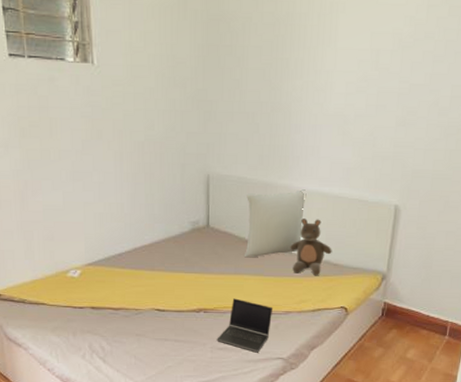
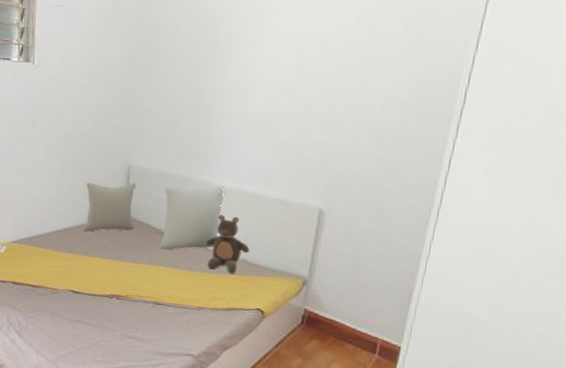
pillow: none [164,192,218,246] -> present [83,183,136,231]
laptop computer: present [217,298,274,353] -> none [127,288,186,346]

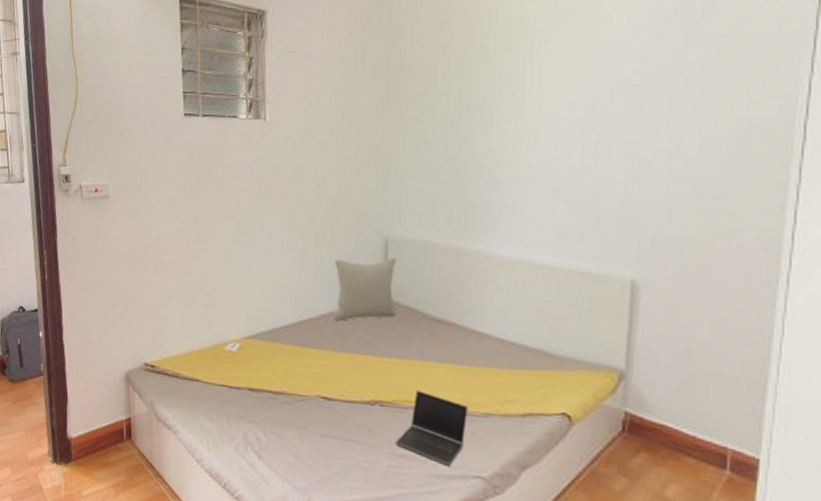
laptop computer: none [127,288,186,346] -> present [395,390,469,466]
pillow: present [159,186,225,249] -> none [429,257,509,340]
stuffed bear: present [205,215,250,274] -> none [489,293,546,368]

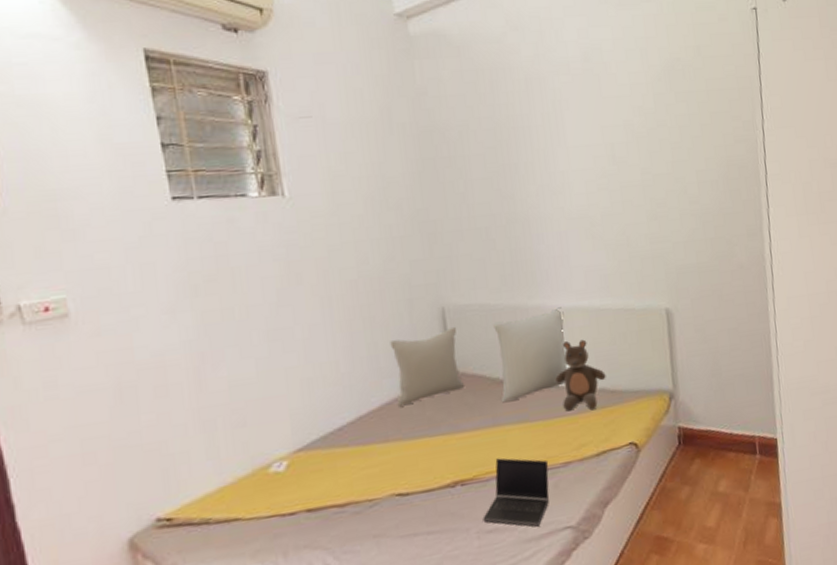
pillow: none [429,257,509,340] -> present [493,307,568,403]
stuffed bear: none [489,293,546,368] -> present [555,339,606,411]

